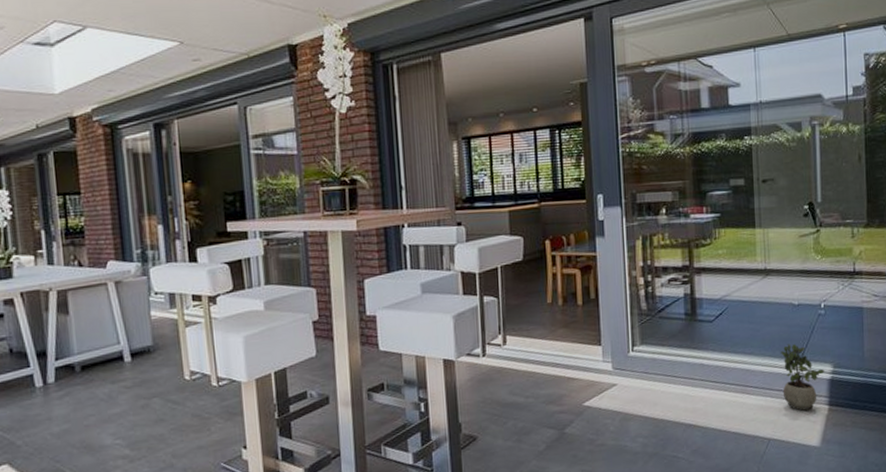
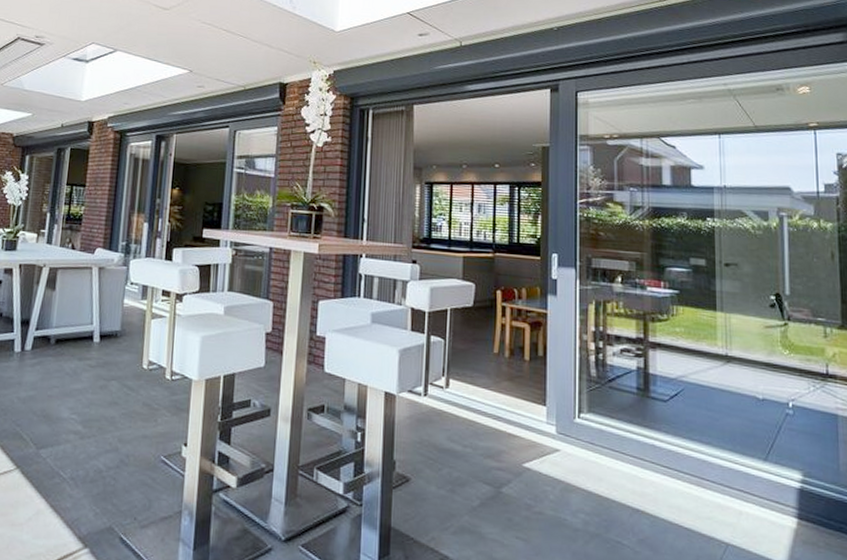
potted plant: present [780,343,825,411] -> none [741,440,793,519]

